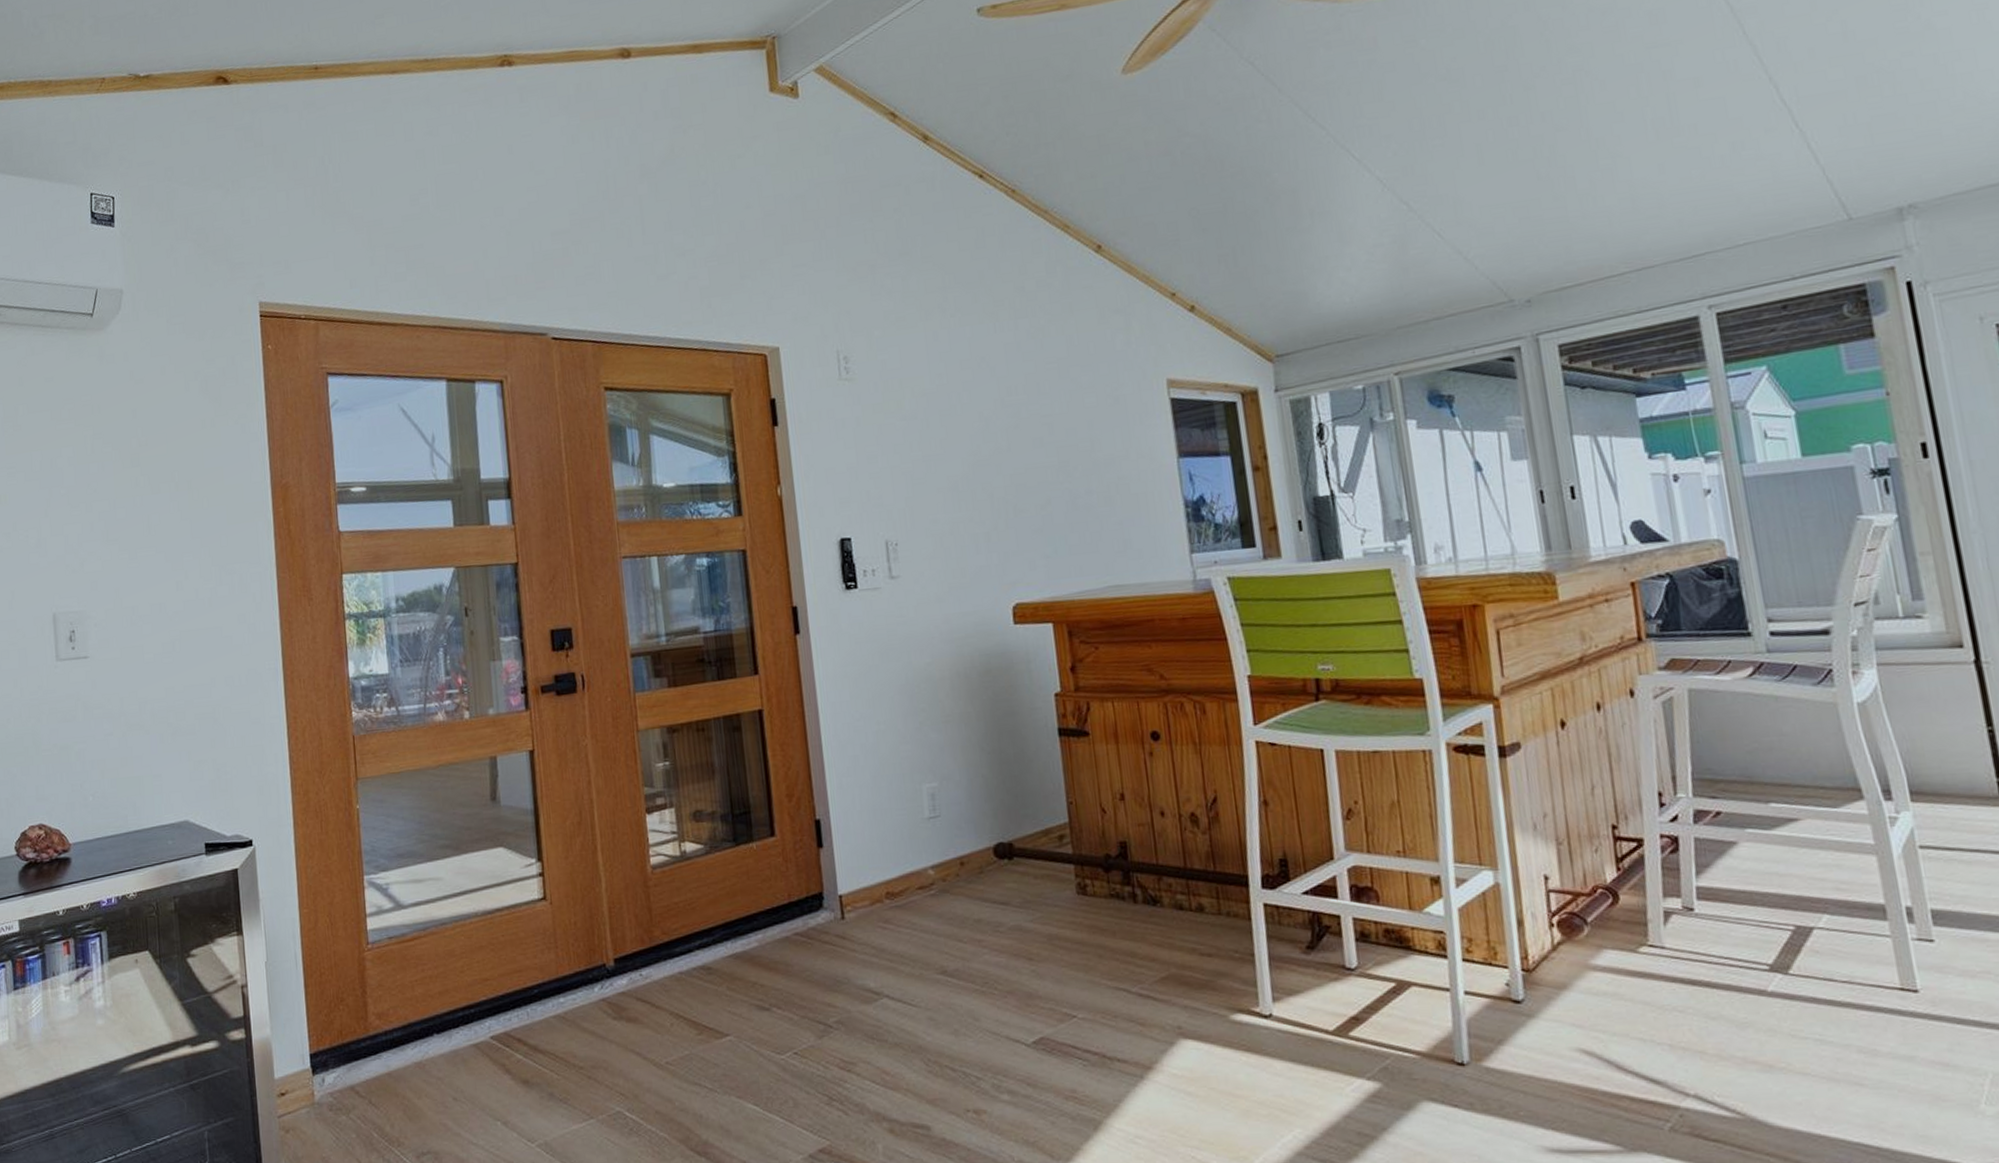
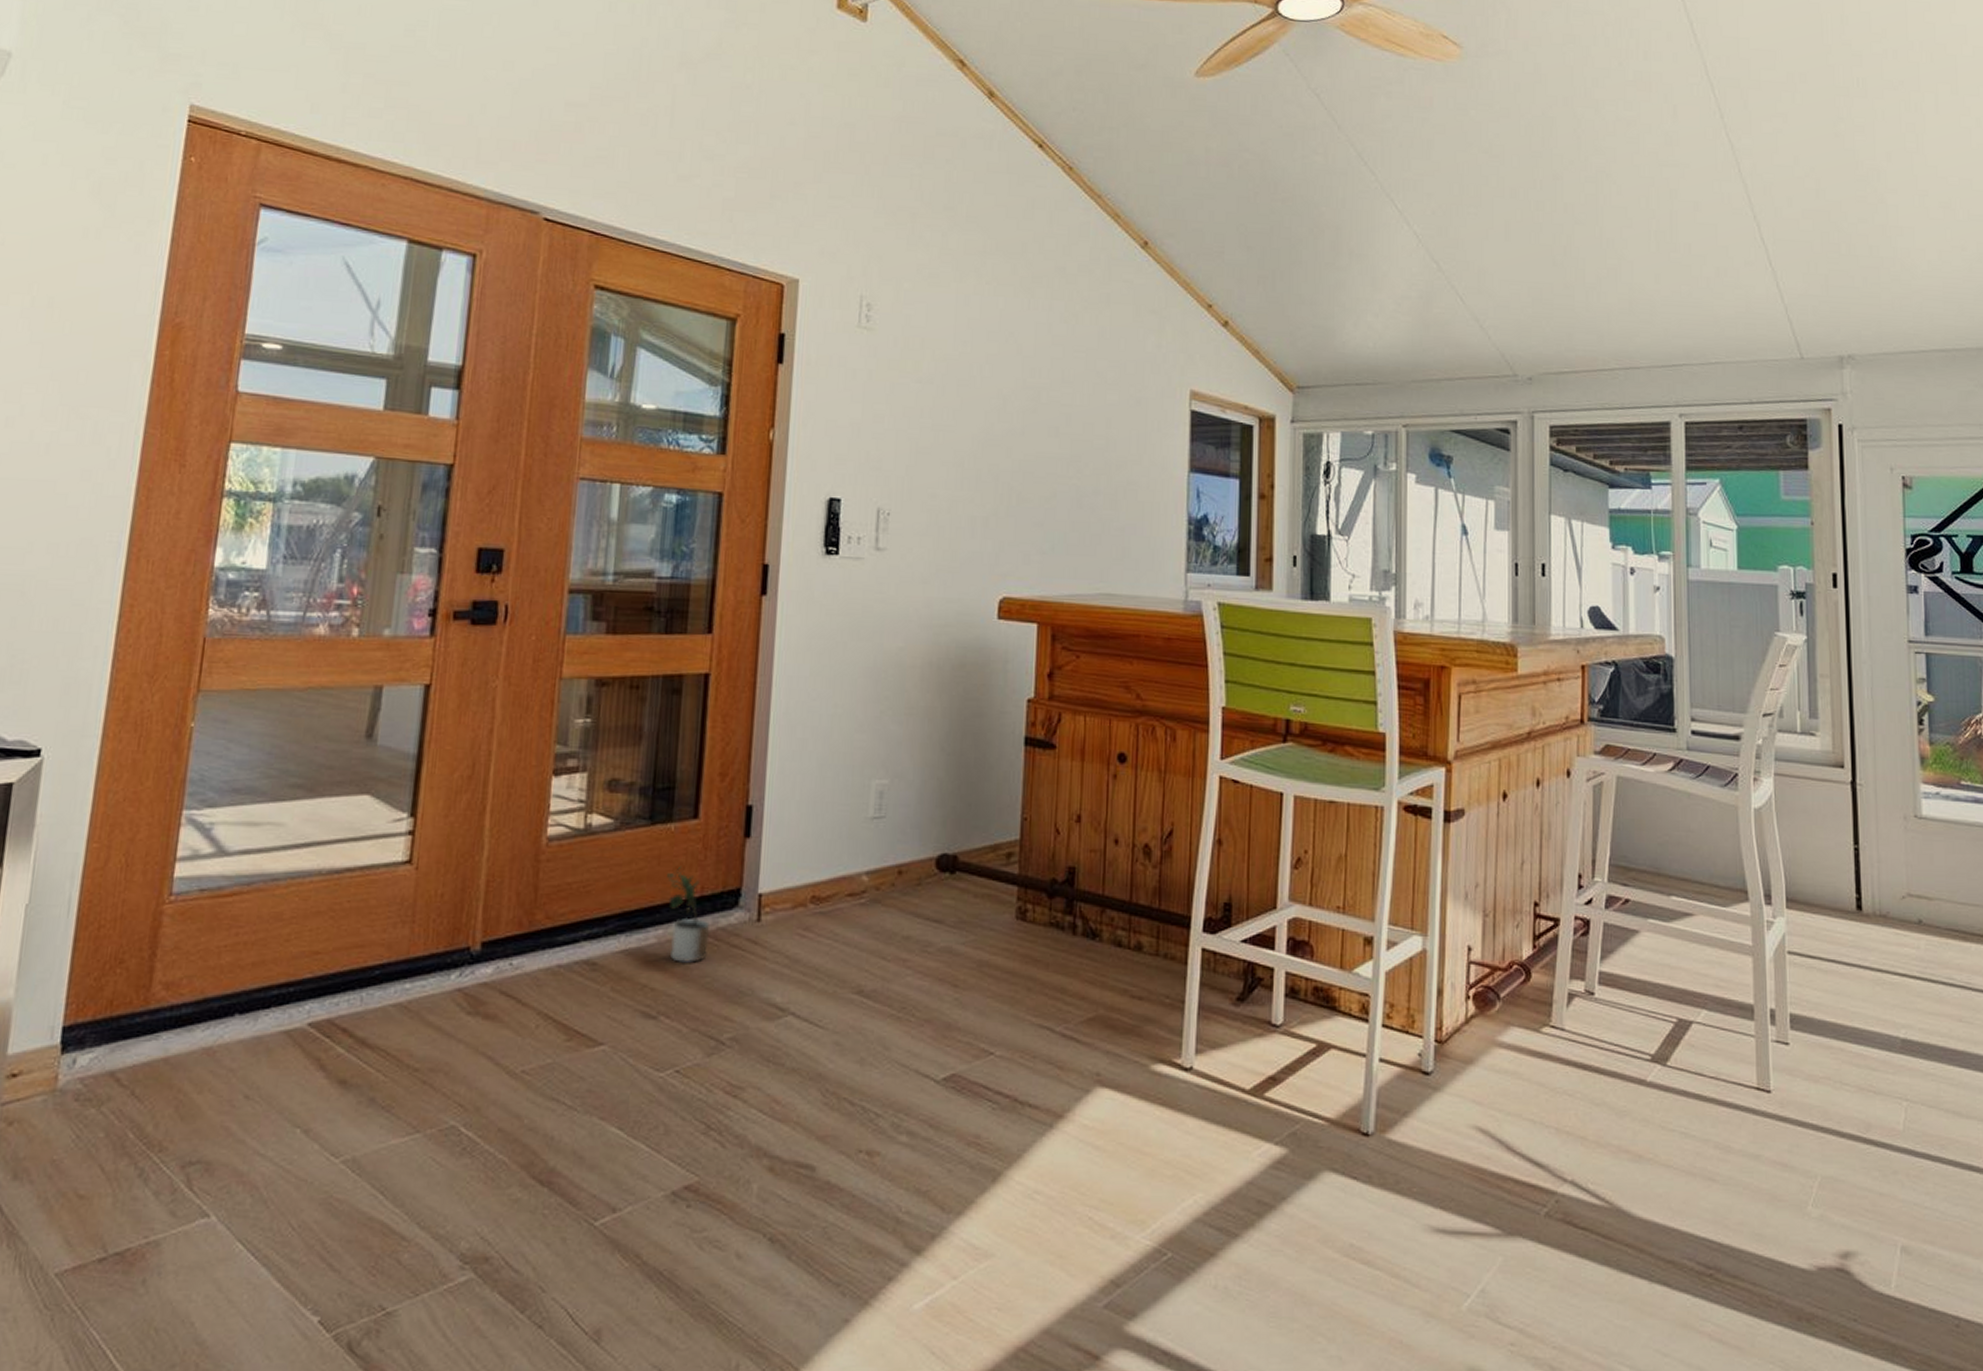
potted plant: none [757,878,803,961] -> present [667,866,711,963]

